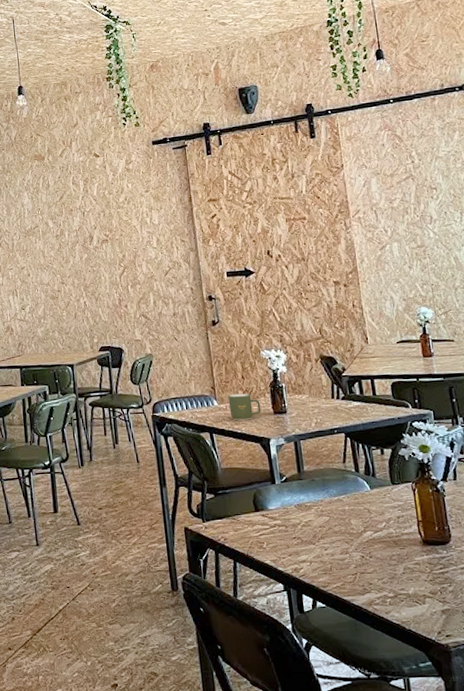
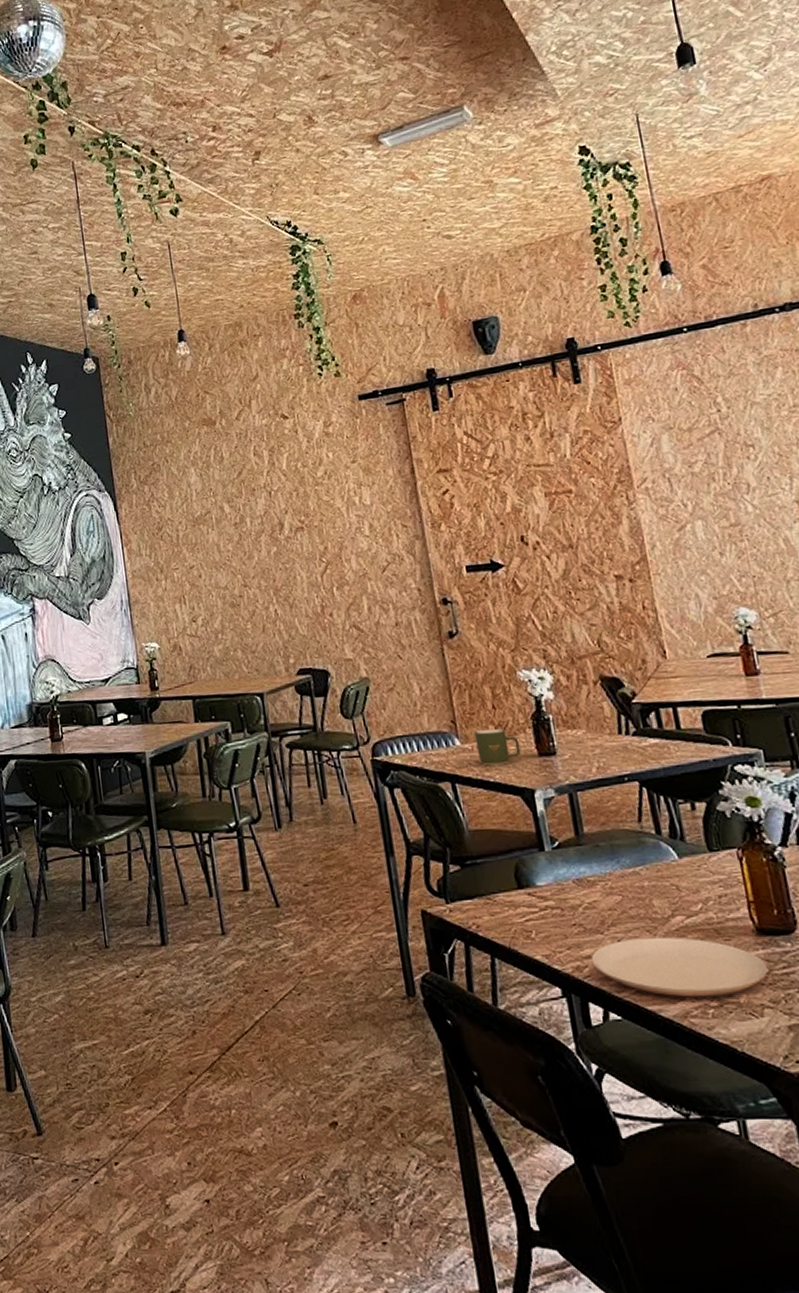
plate: none [305,546,430,591] -> present [591,936,768,998]

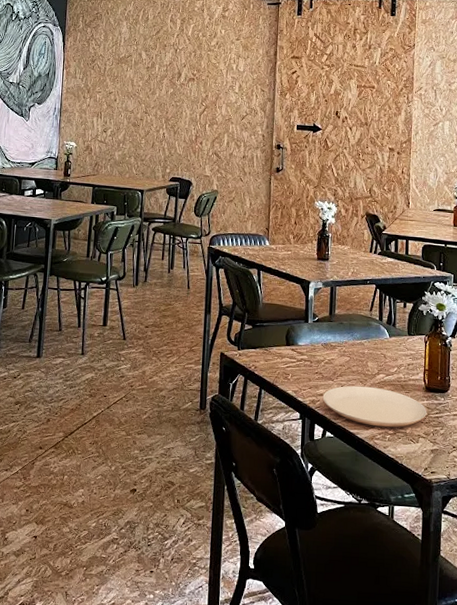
mug: present [474,728,521,766] -> none [278,236,307,263]

